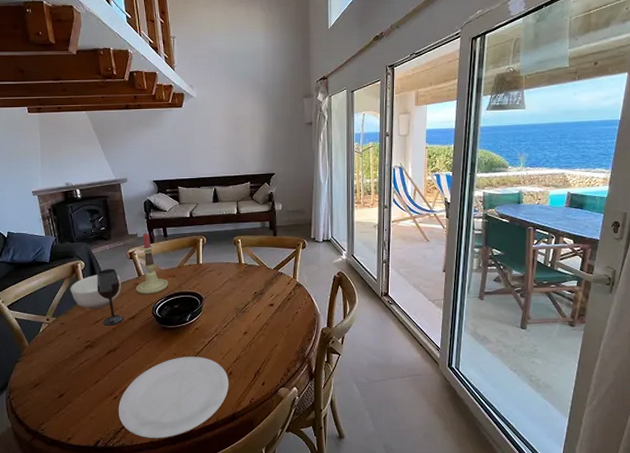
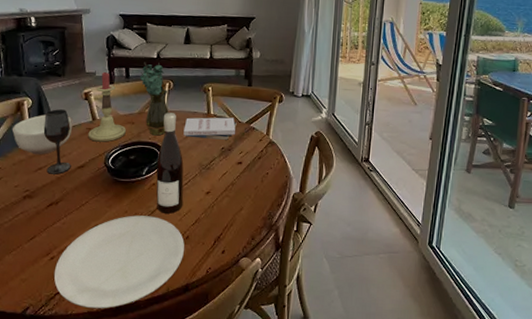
vase: none [176,221,205,286] -> present [139,62,169,136]
bottle: none [197,265,225,353] -> present [156,112,184,214]
books: none [219,265,266,286] -> present [183,117,237,140]

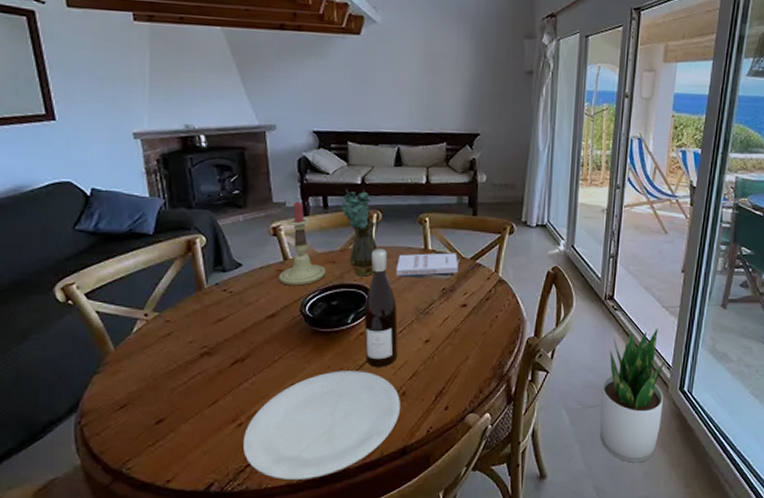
bowl: present [11,114,73,155] -> none [181,254,260,304]
wine glass: present [43,109,71,175] -> none [222,248,259,326]
planter: none [356,189,417,310] -> present [599,329,667,463]

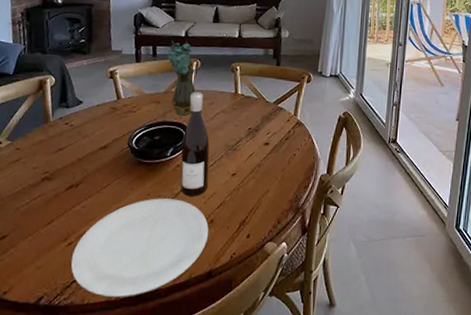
candlestick: present [279,201,326,286] -> none [112,49,151,122]
books: present [396,252,460,279] -> none [210,97,265,120]
planter: present [599,329,667,463] -> none [383,170,444,296]

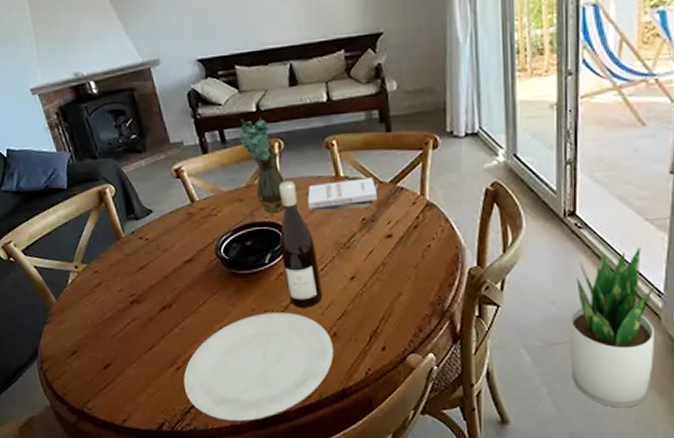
books: none [210,97,265,120] -> present [307,177,378,210]
planter: none [383,170,444,296] -> present [569,247,656,408]

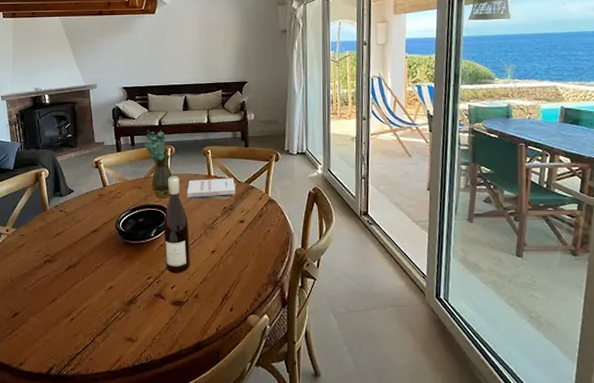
plate: present [183,312,334,422] -> none [75,276,194,369]
planter: present [569,247,656,408] -> none [363,241,422,366]

